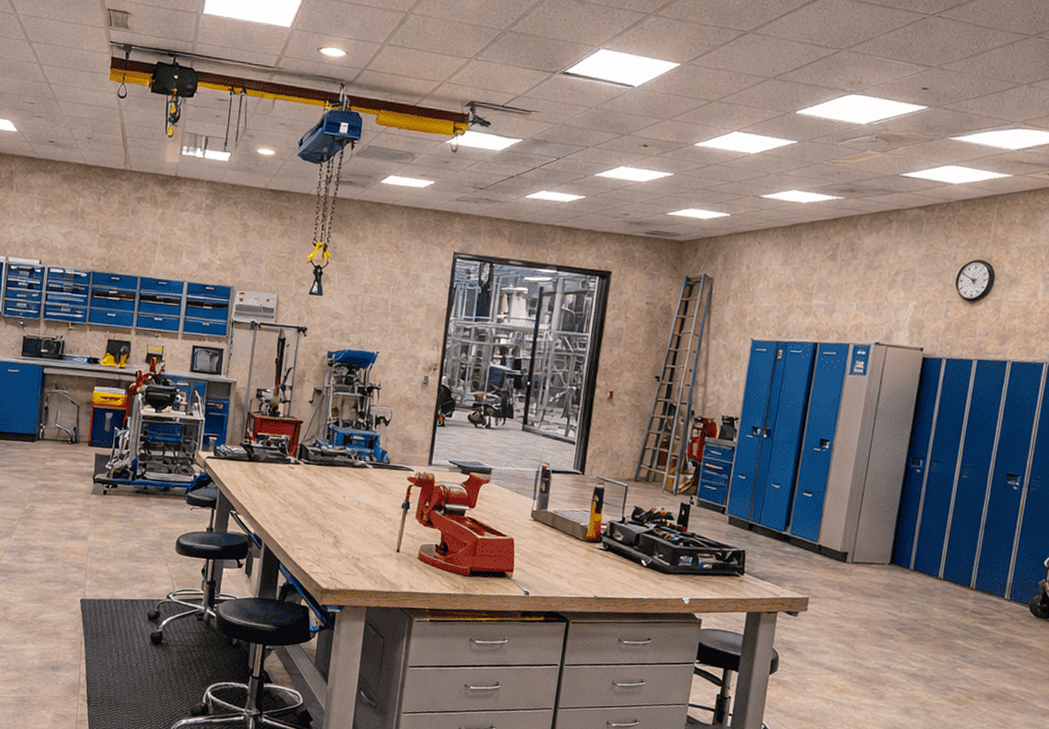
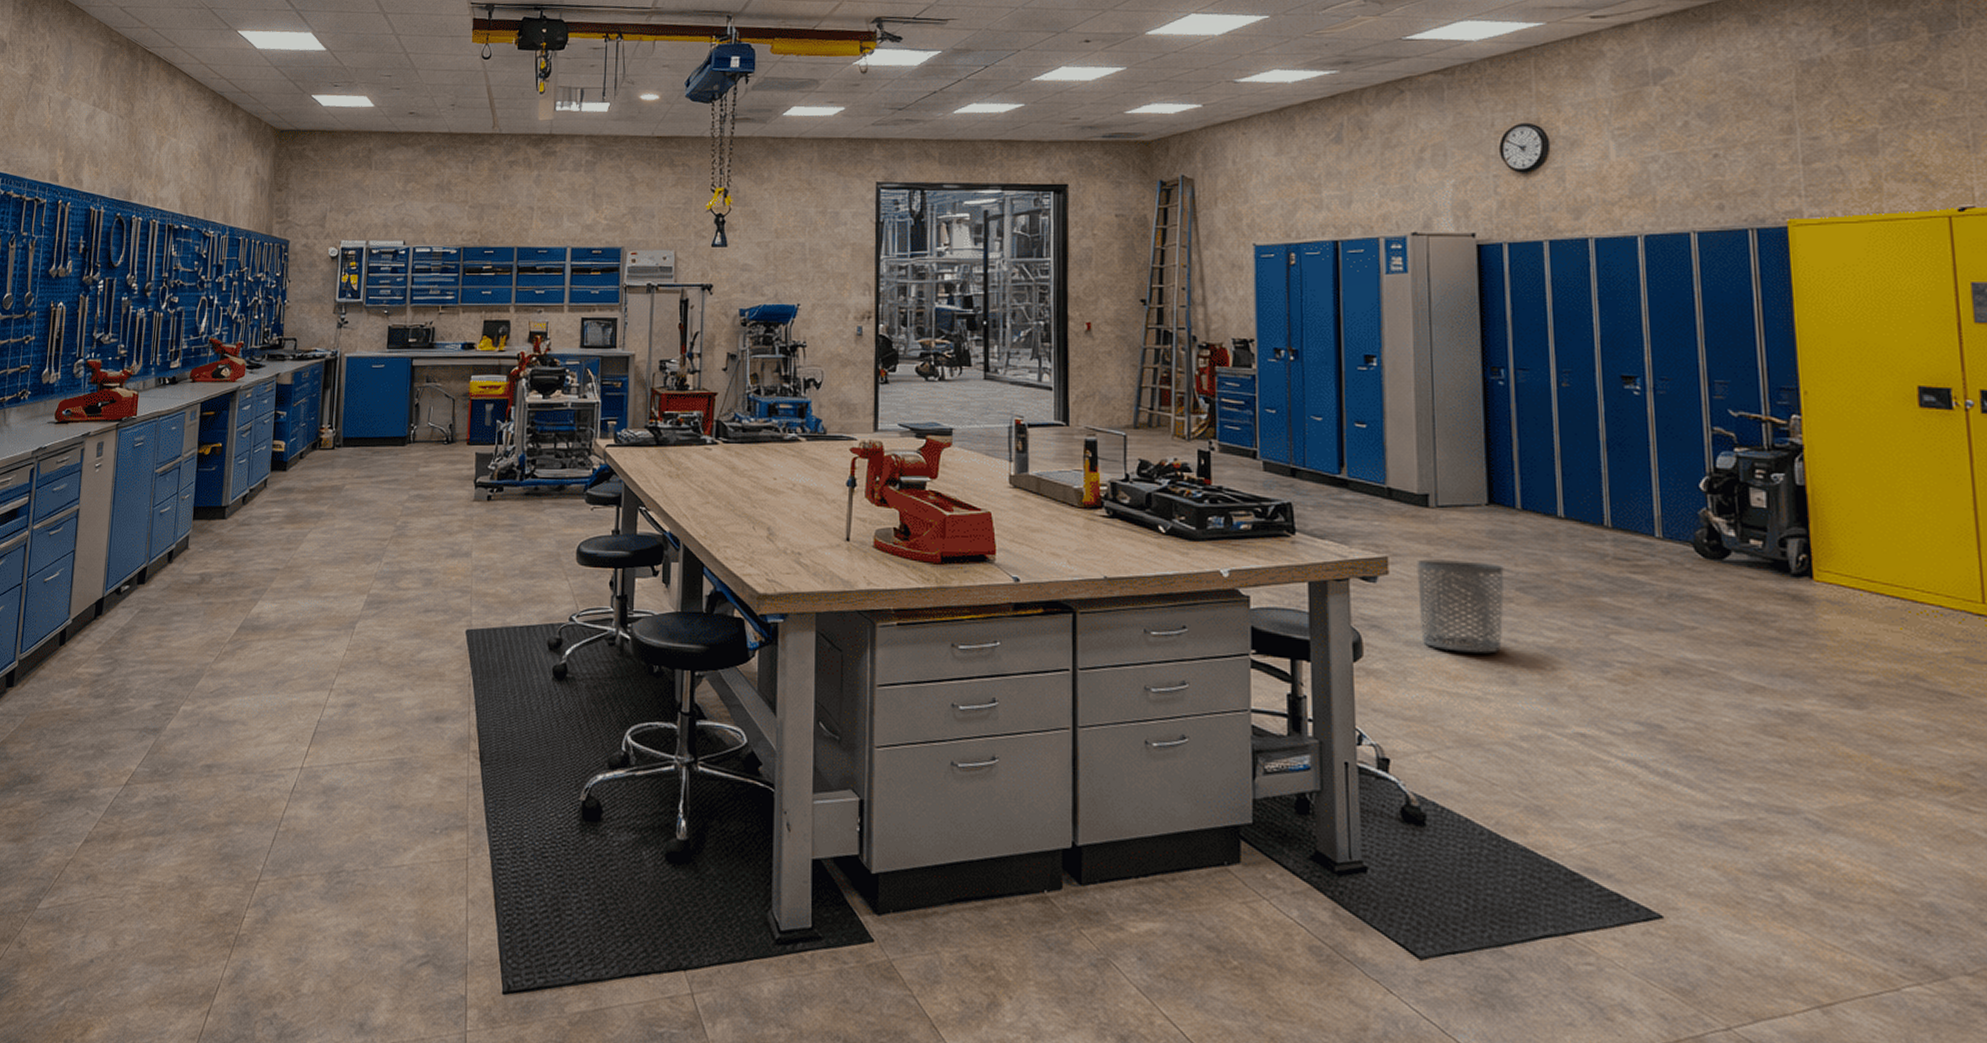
waste bin: none [822,601,892,675] -> present [1417,559,1505,654]

